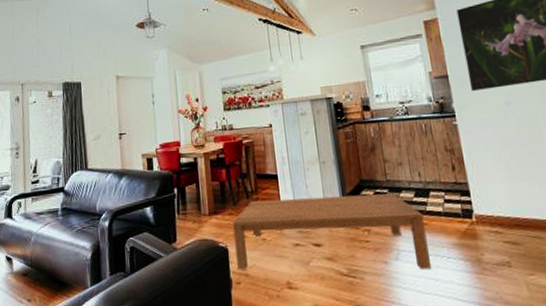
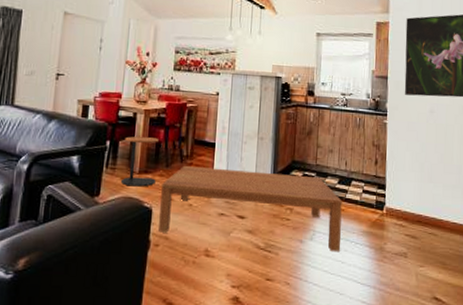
side table: none [190,178,226,229] -> present [121,136,159,187]

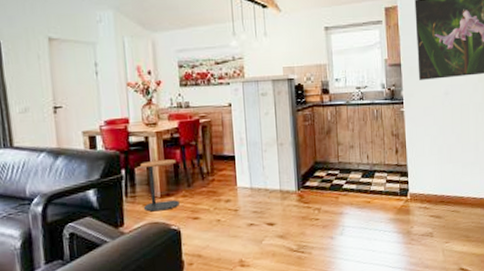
coffee table: present [158,165,342,253] -> none [185,174,371,252]

